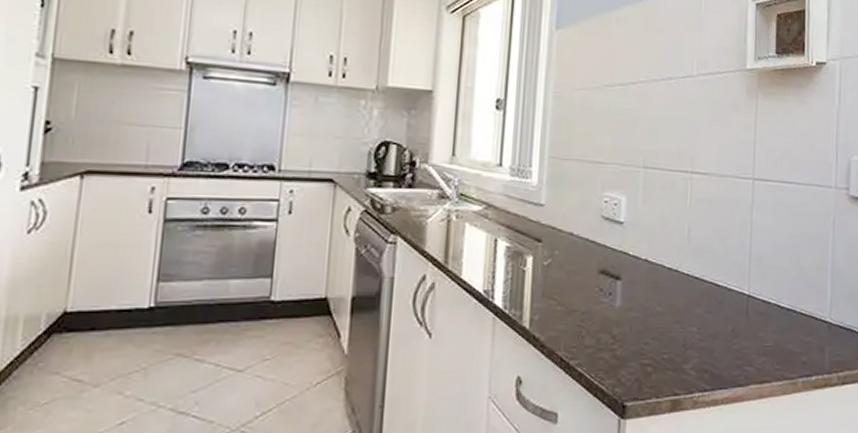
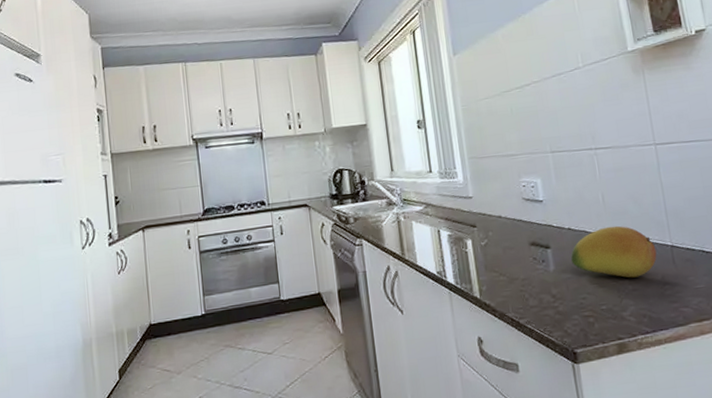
fruit: none [641,264,732,326] -> present [571,225,657,278]

